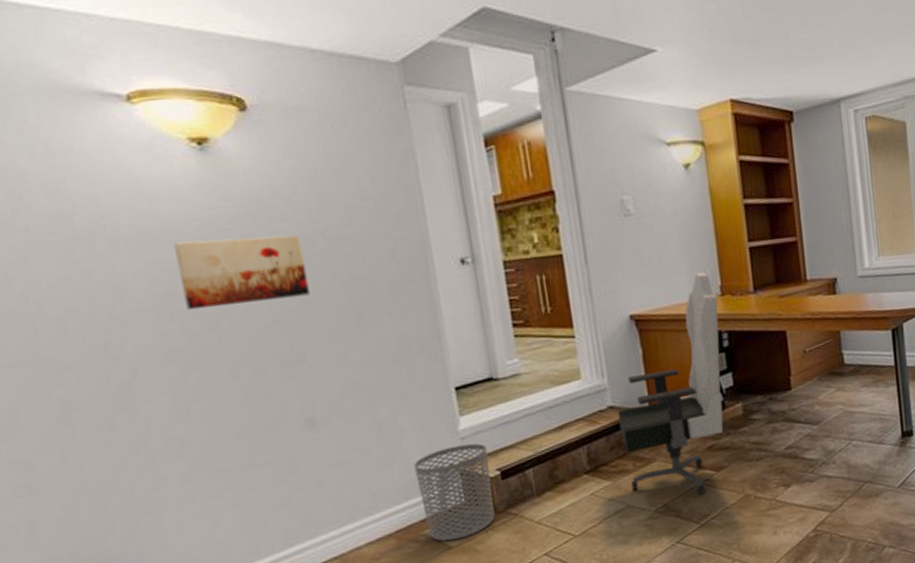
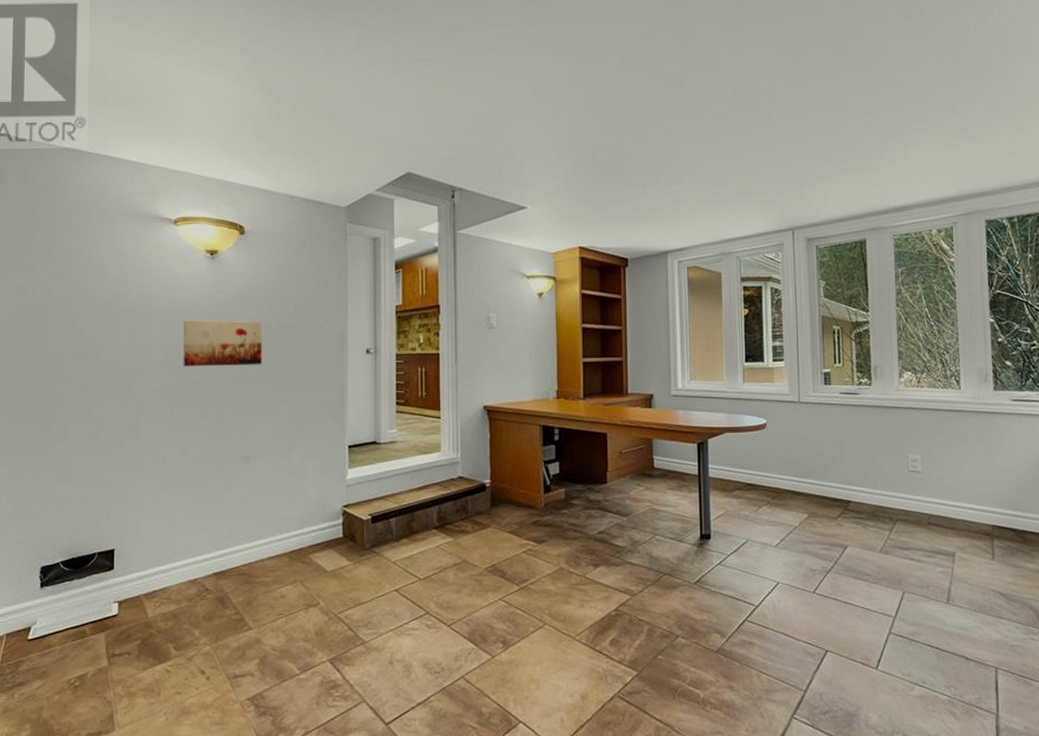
waste bin: present [413,443,495,541] -> none [311,491,365,566]
office chair: present [618,272,723,496] -> none [465,378,554,562]

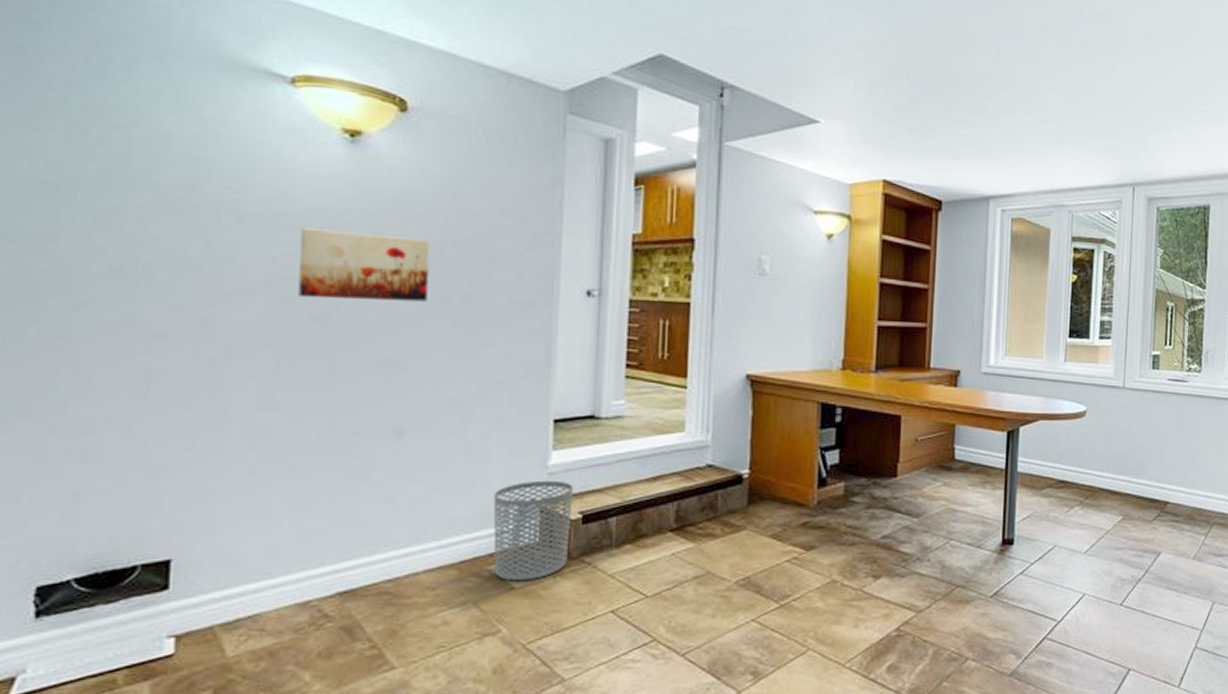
waste bin: none [311,491,365,566] -> present [493,480,574,581]

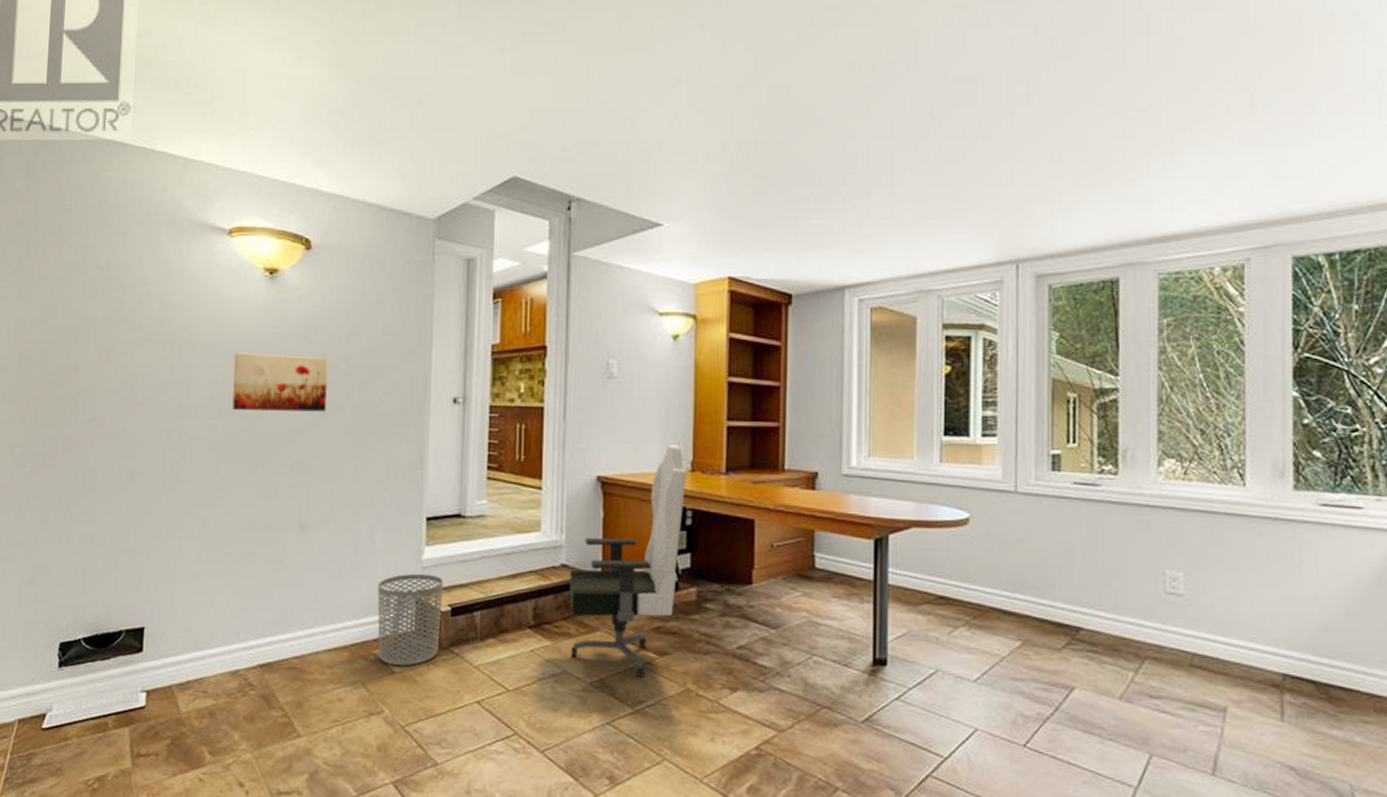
office chair: none [715,343,838,574] -> present [569,445,687,679]

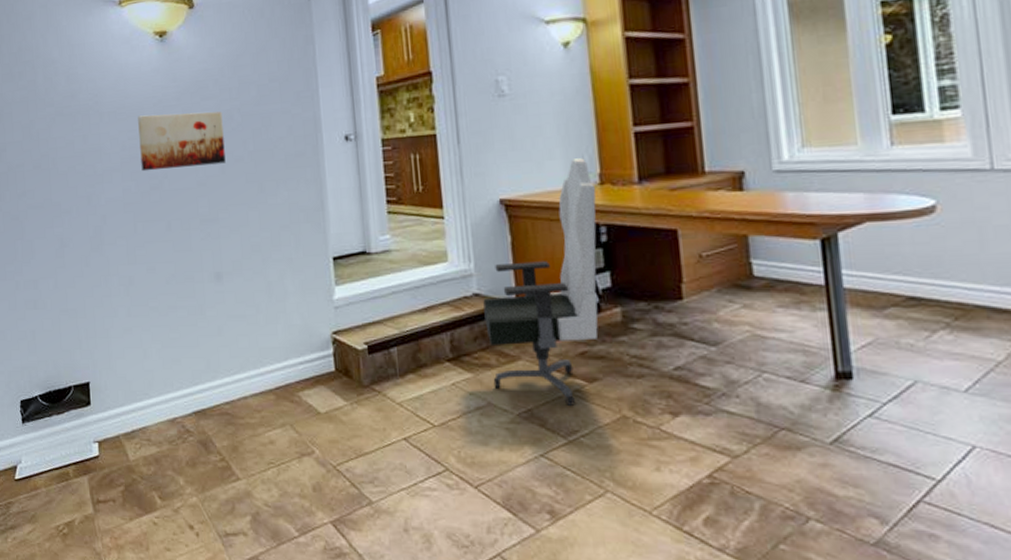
waste bin: present [377,573,444,667] -> none [294,313,360,407]

